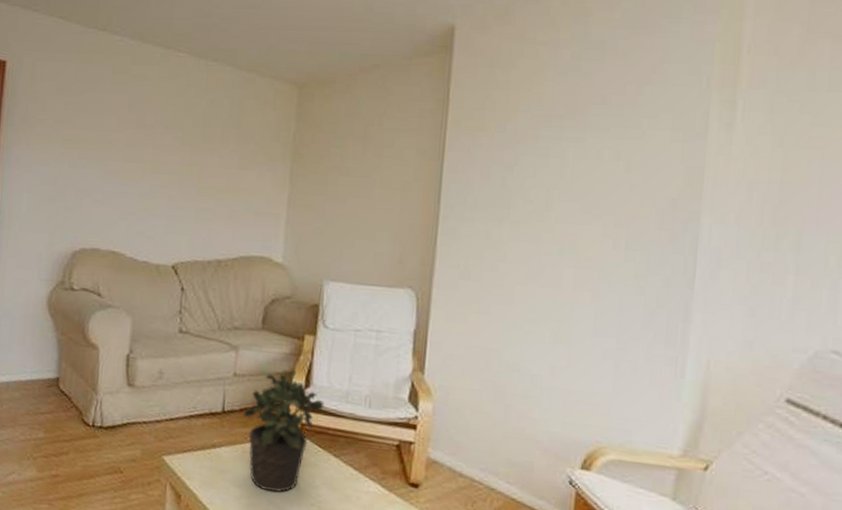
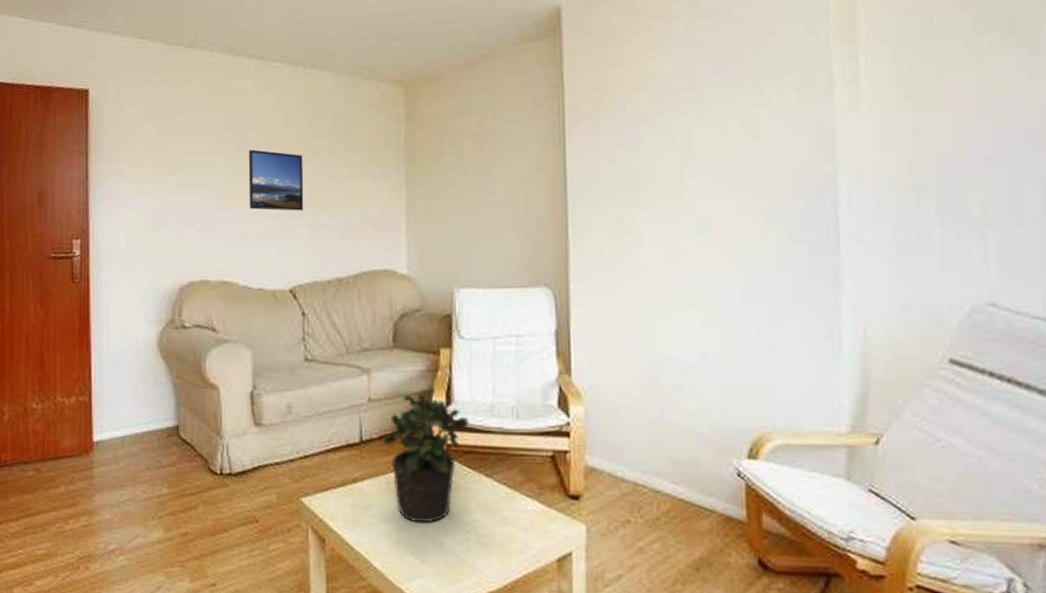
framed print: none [142,132,197,194] -> present [248,149,304,211]

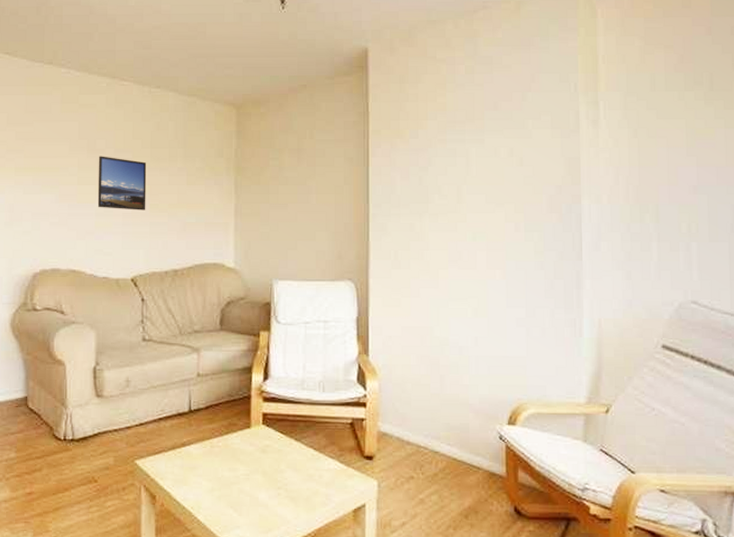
potted plant: present [383,388,469,523] -> none [209,365,283,481]

